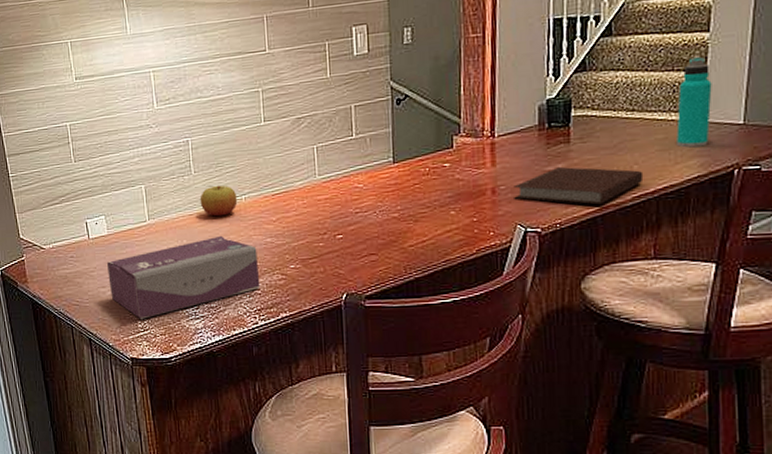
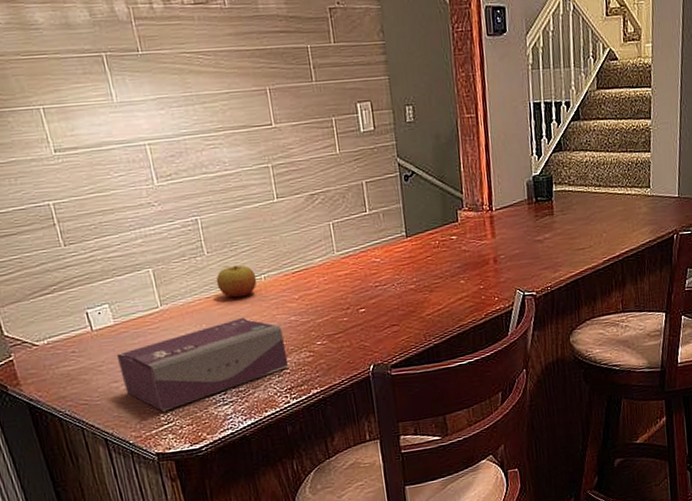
notebook: present [513,166,644,205] -> none [511,236,611,269]
water bottle: present [676,57,712,148] -> none [631,141,656,218]

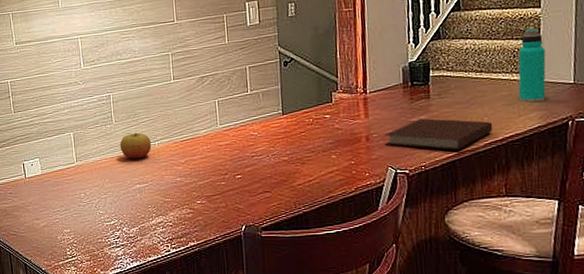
tissue box: present [116,317,289,412] -> none [40,175,172,247]
notebook: none [511,236,611,269] -> present [384,118,493,151]
water bottle: none [631,141,656,218] -> present [518,28,546,103]

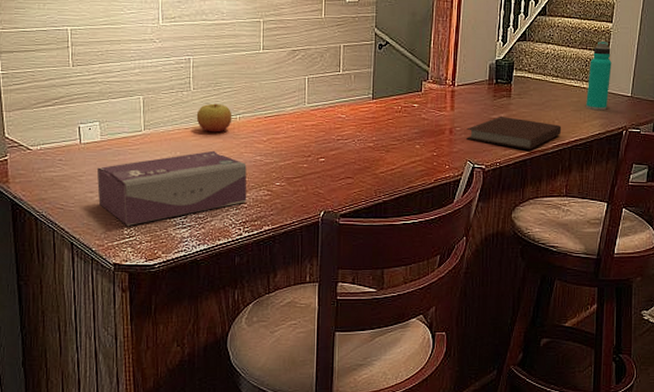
tissue box: none [40,175,172,247] -> present [96,150,247,226]

